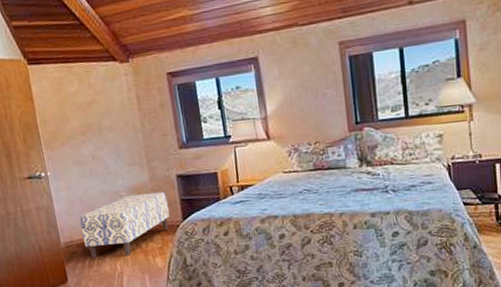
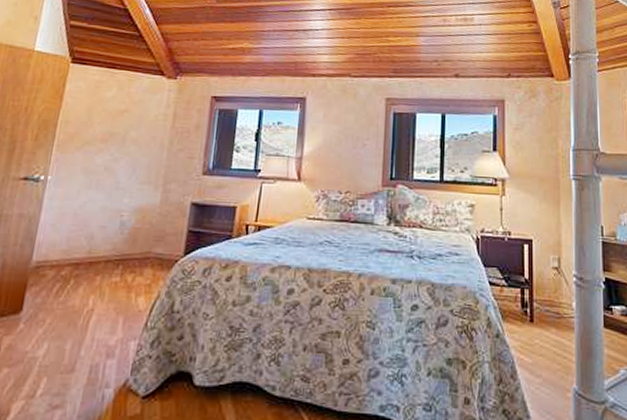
bench: present [80,191,170,259] -> none [60,216,174,290]

